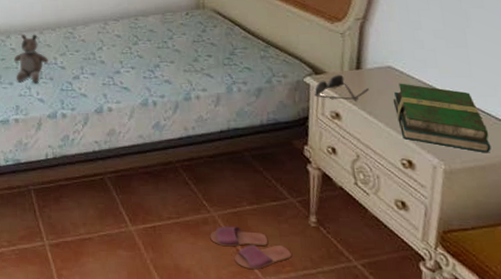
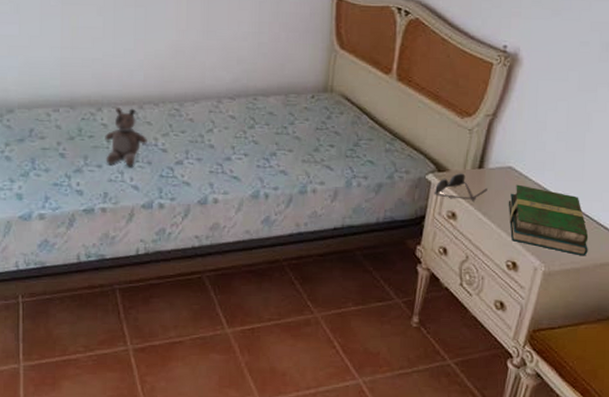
slippers: present [210,226,292,269] -> none [310,327,390,370]

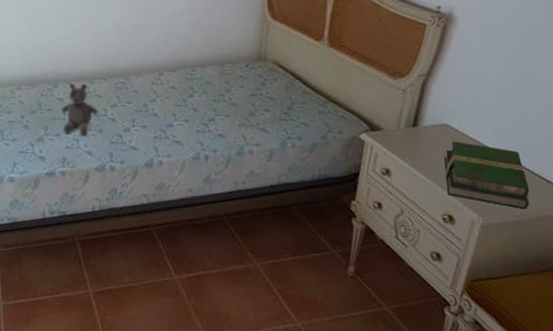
eyeglasses: present [434,173,487,202] -> none [367,132,422,159]

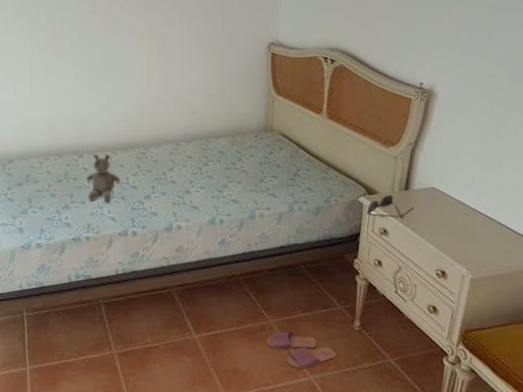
slippers: none [251,275,327,314] -> present [266,332,336,368]
eyeglasses: none [367,132,422,159] -> present [366,195,414,220]
book: present [444,141,530,209] -> none [435,202,511,264]

